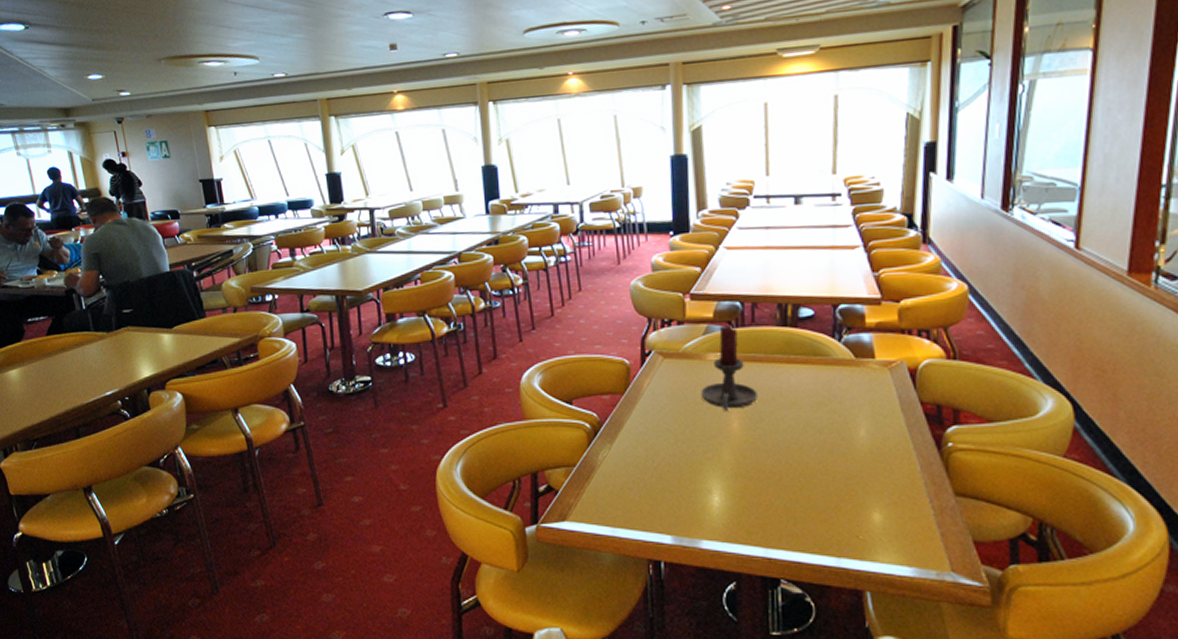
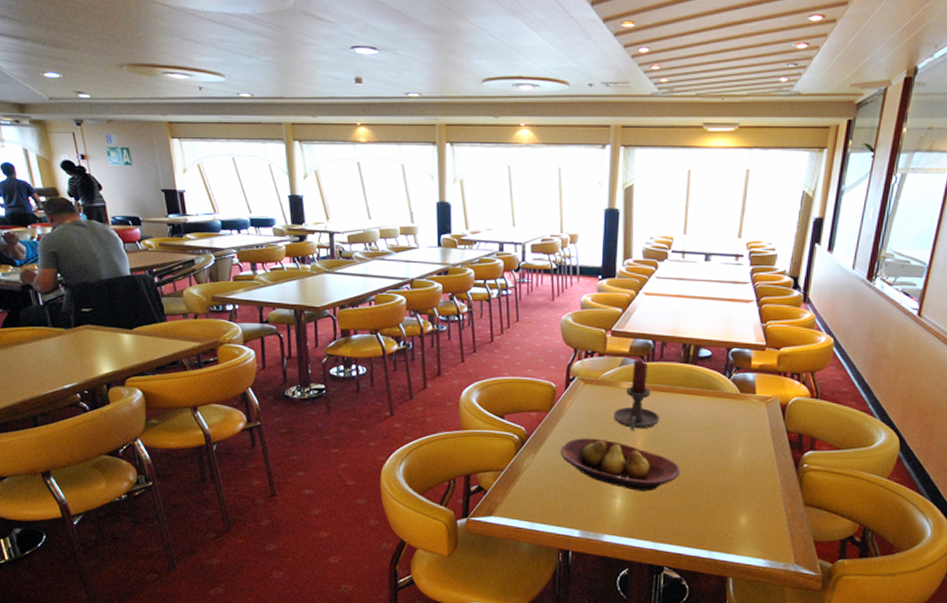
fruit bowl: none [640,422,790,485] -> present [560,438,680,492]

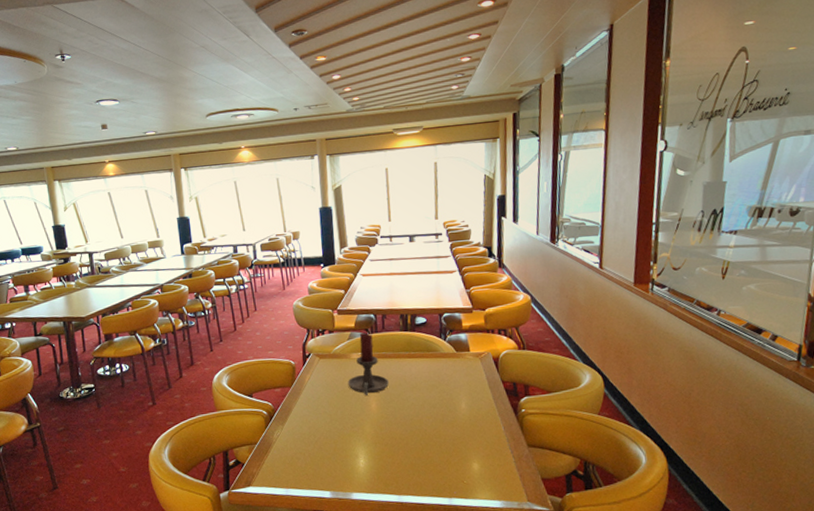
fruit bowl: present [560,438,680,492] -> none [304,406,413,450]

